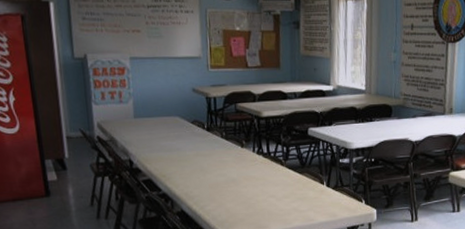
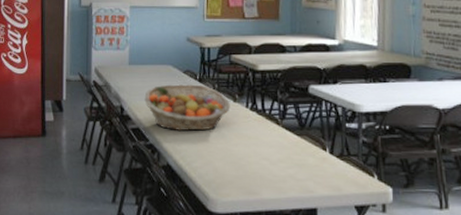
fruit basket: none [153,133,238,179] -> present [144,84,230,132]

